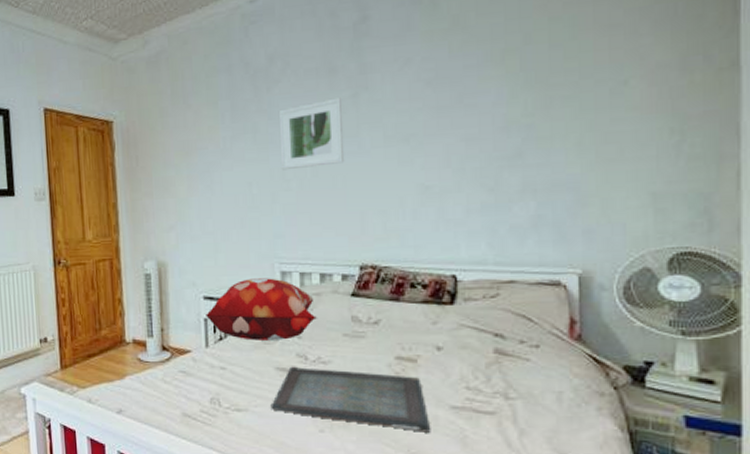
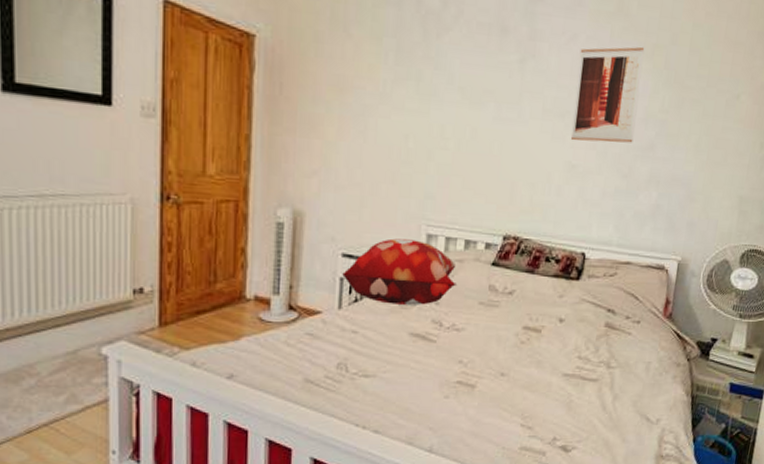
serving tray: present [270,366,431,433] -> none [399,332,544,398]
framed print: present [280,97,345,171] -> none [442,59,509,130]
wall art: none [416,54,495,163] -> present [570,46,645,143]

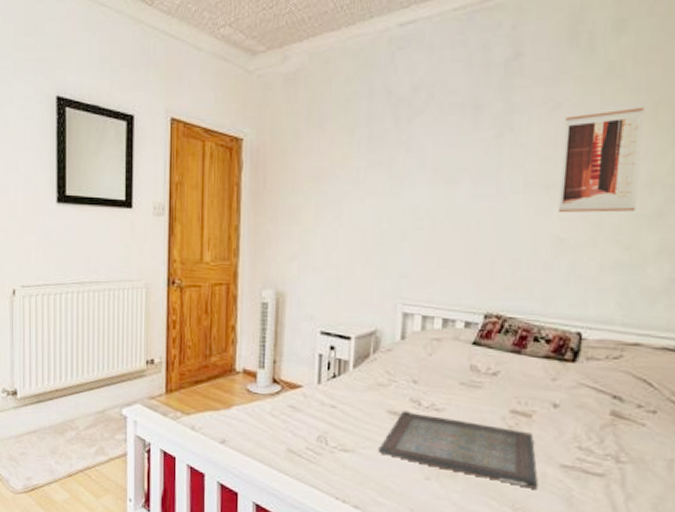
decorative pillow: present [342,238,457,305] -> none [321,317,435,384]
serving tray: none [399,332,544,398] -> present [378,410,539,489]

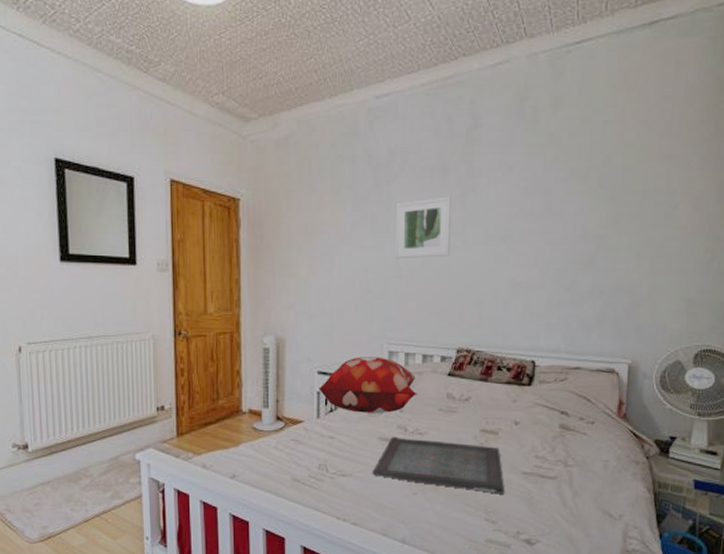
decorative pillow: none [321,317,435,384] -> present [319,356,417,413]
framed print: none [415,137,484,208] -> present [396,196,451,259]
wall art: present [557,107,645,213] -> none [513,171,578,261]

